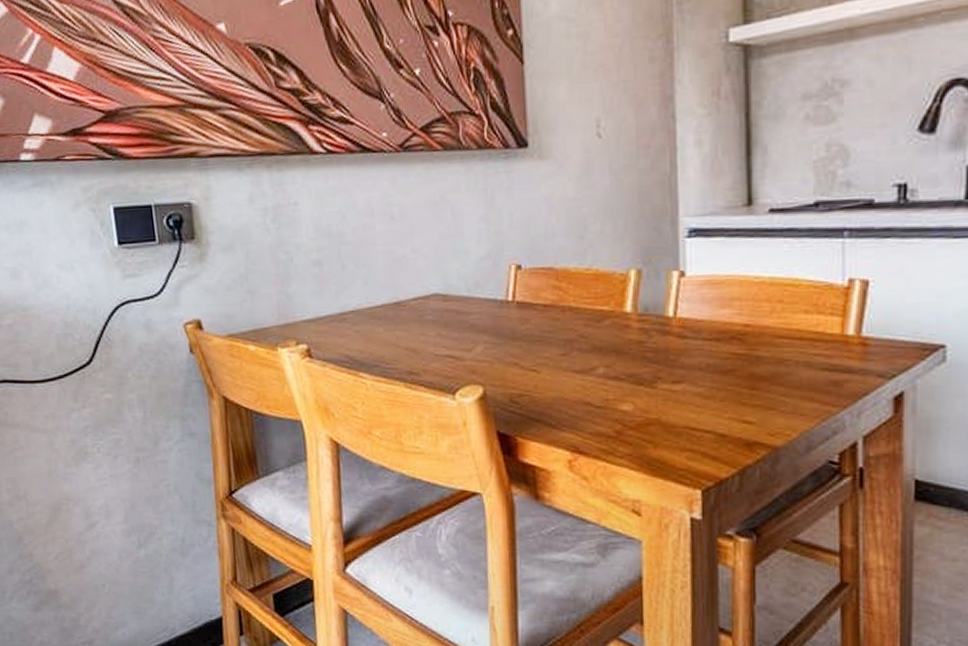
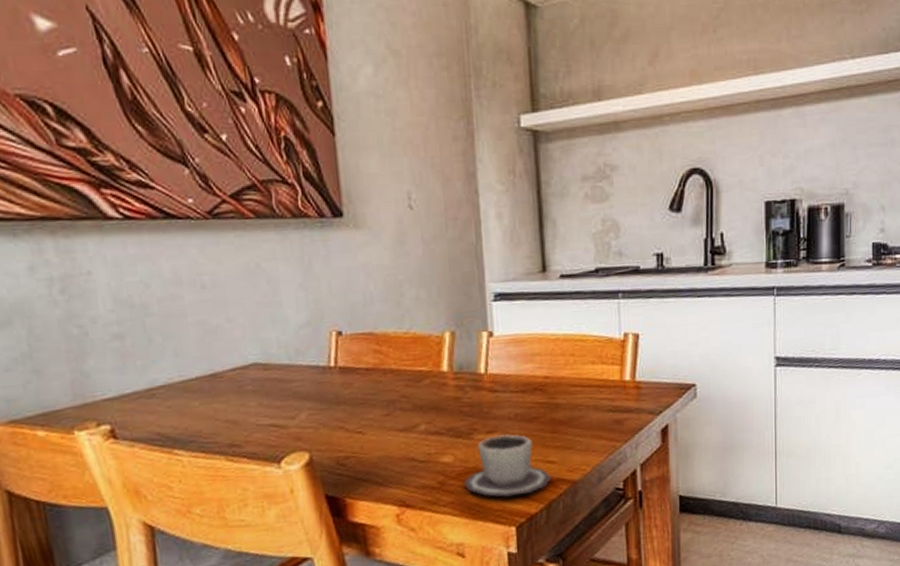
cup: none [644,386,746,456] -> present [464,434,551,497]

